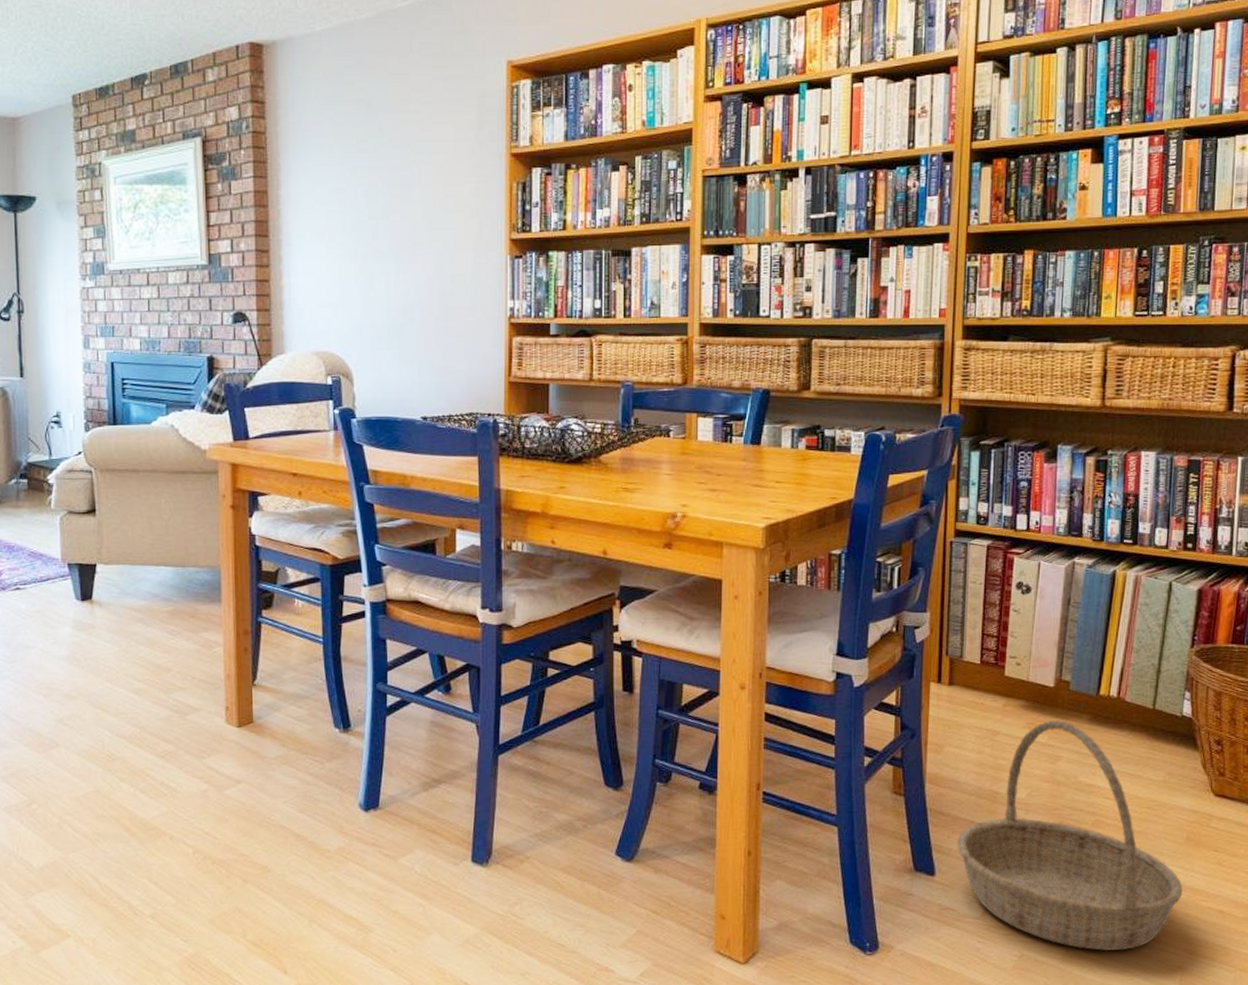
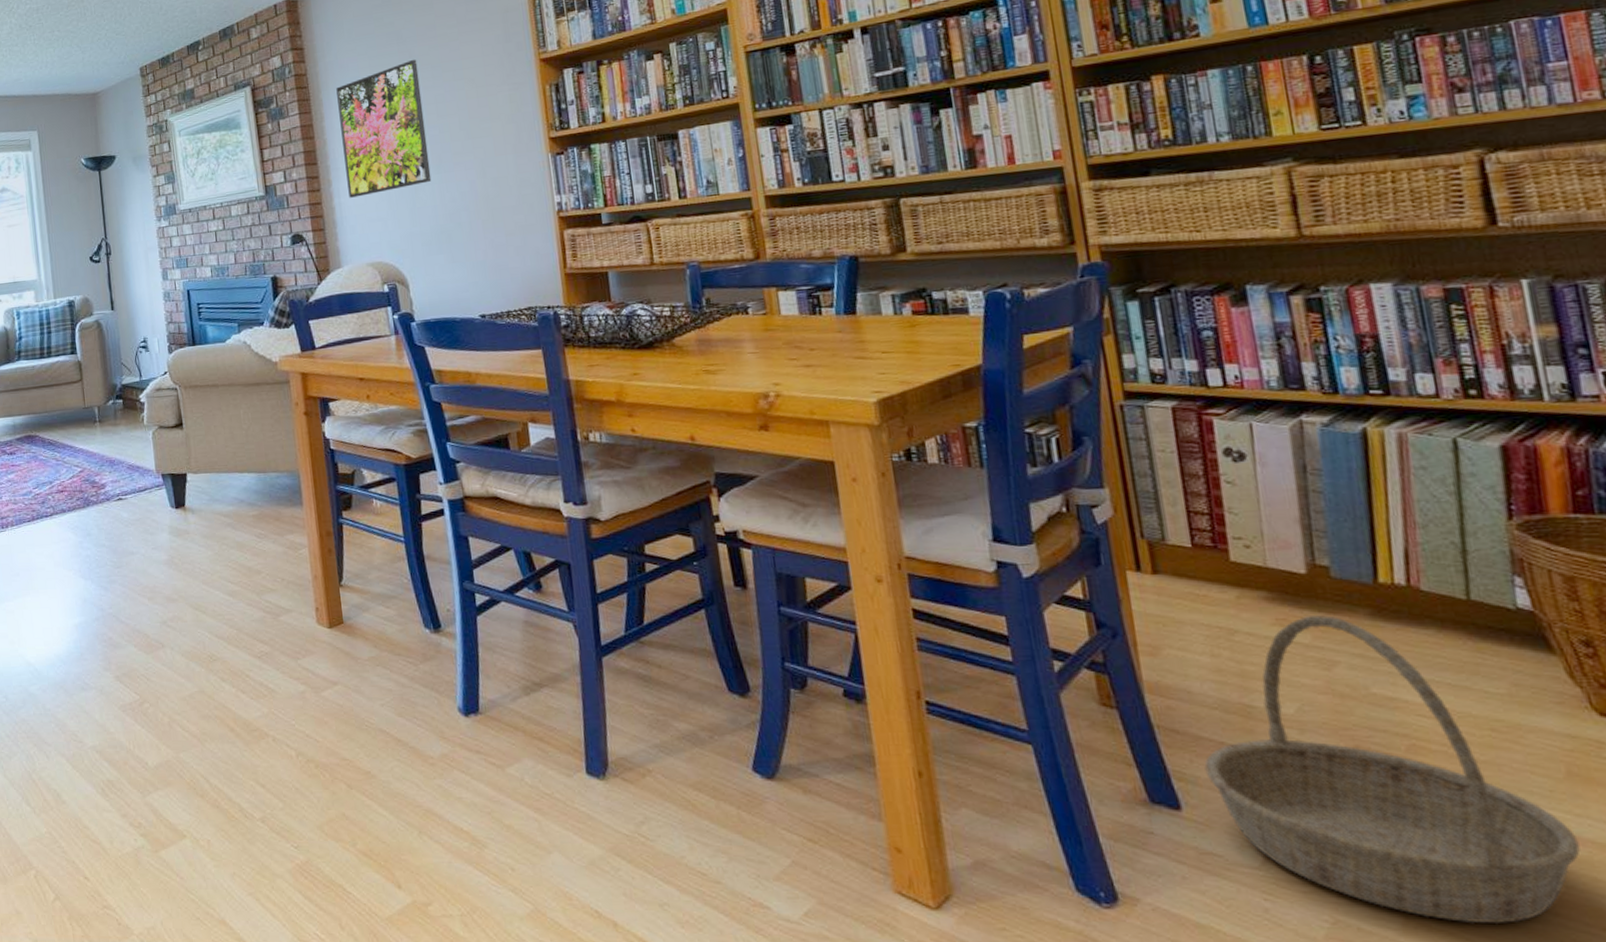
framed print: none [297,133,388,279] -> present [336,59,432,198]

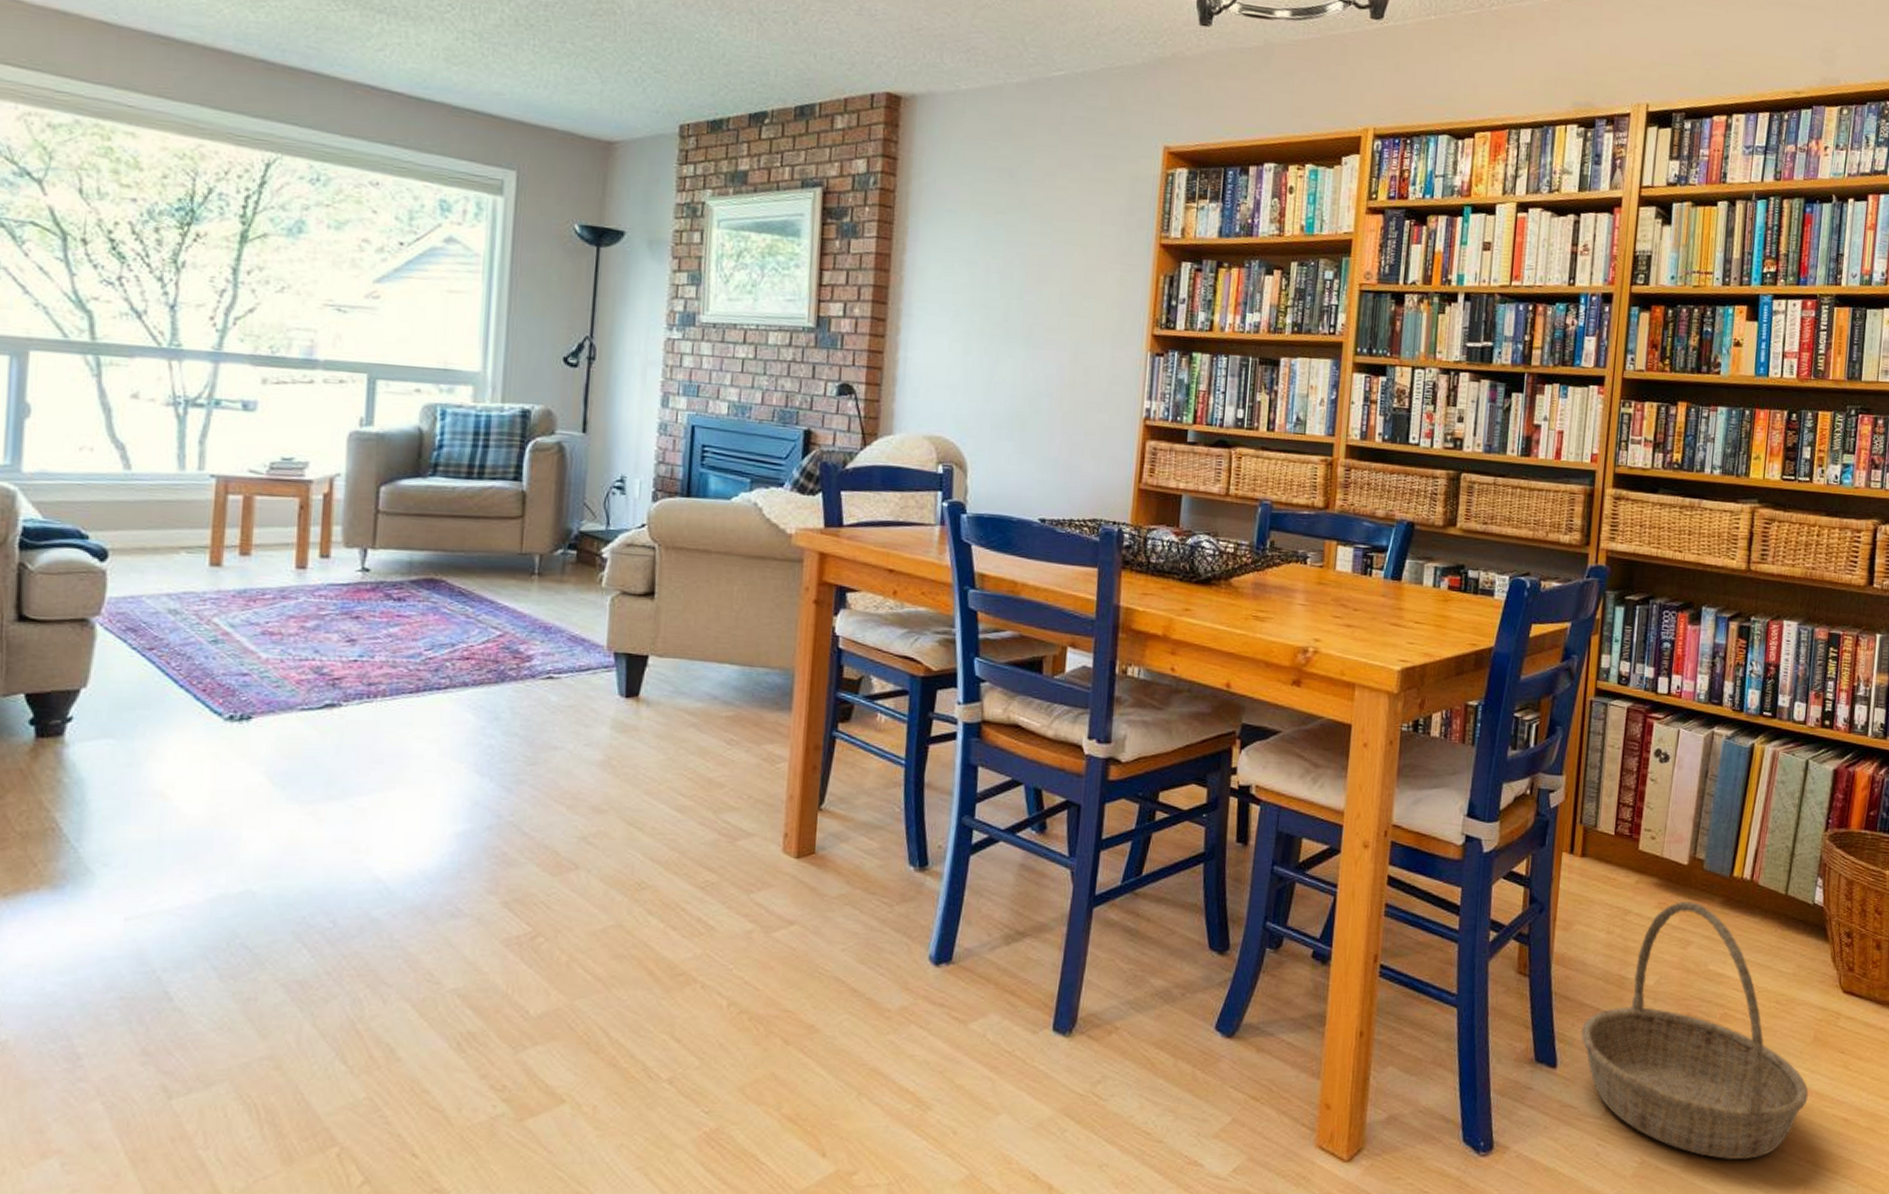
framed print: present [336,59,432,198] -> none [918,206,1027,356]

